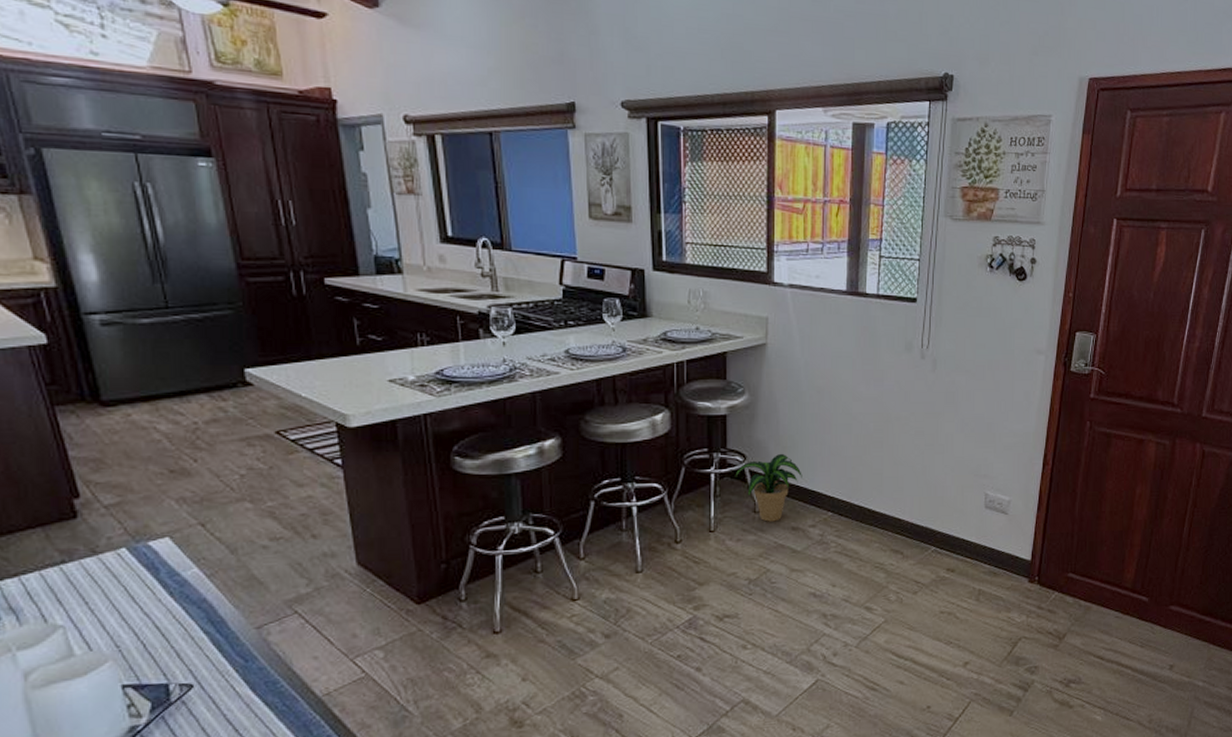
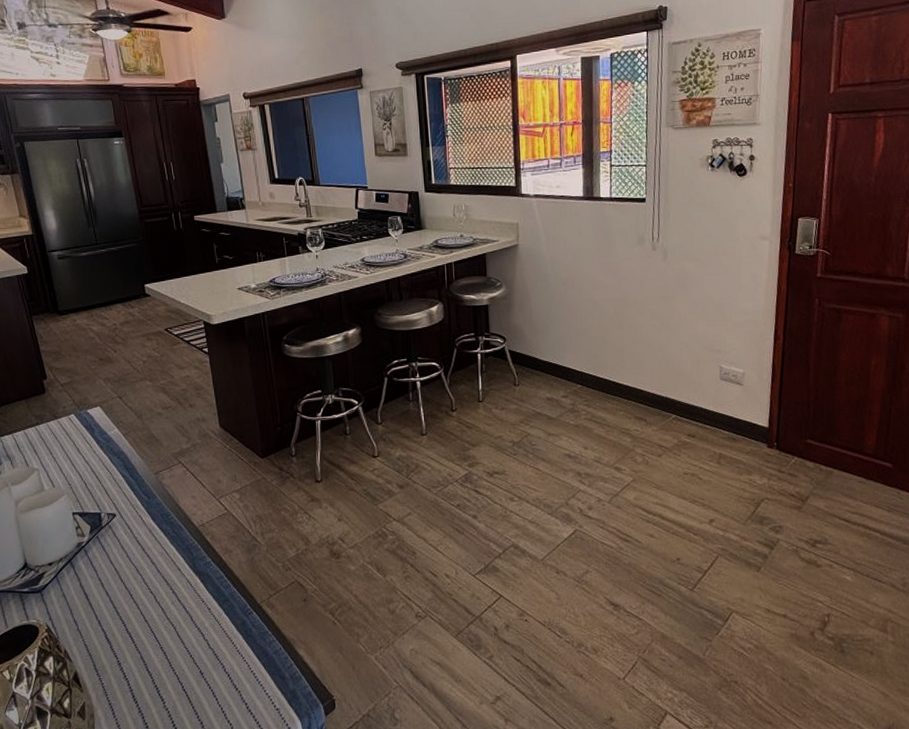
potted plant: present [735,453,802,522] -> none [497,335,554,393]

